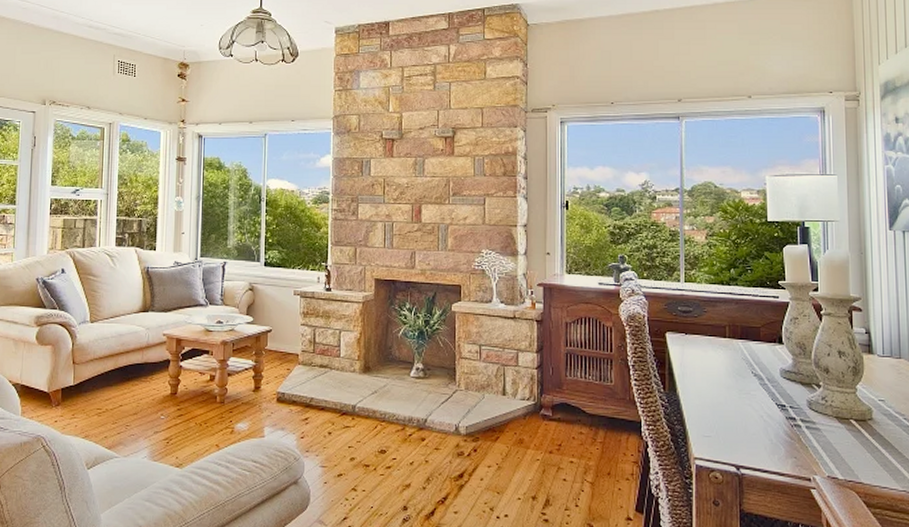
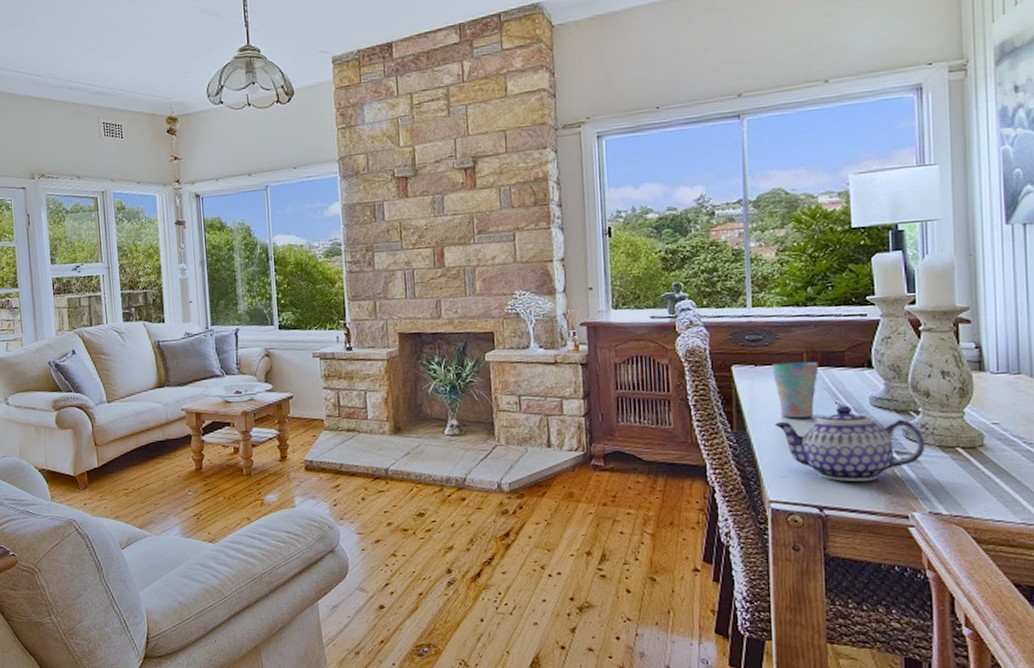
cup: none [699,334,739,384] -> present [771,361,819,419]
teapot: none [700,375,825,446] -> present [774,405,925,482]

